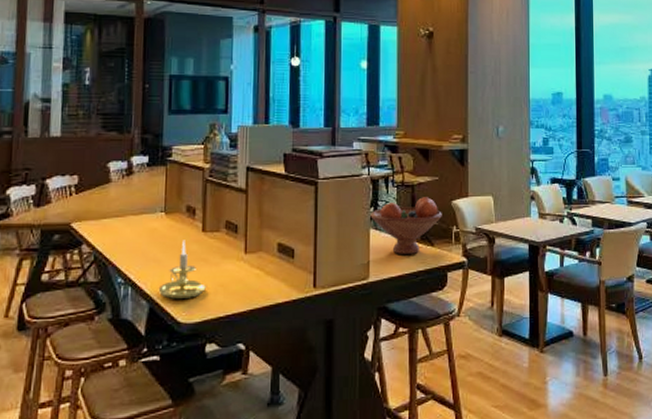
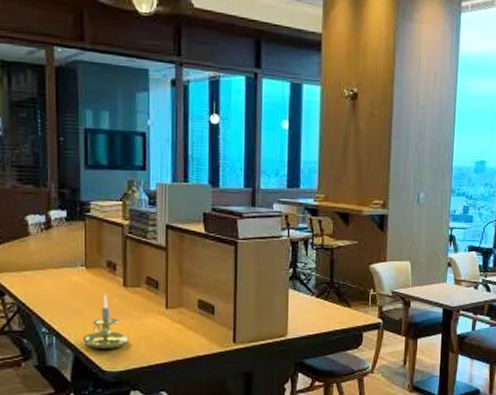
fruit bowl: present [370,197,442,254] -> none [289,260,360,314]

